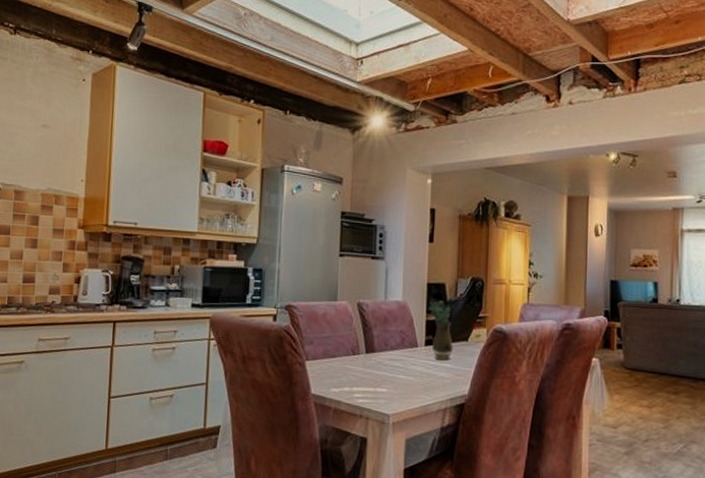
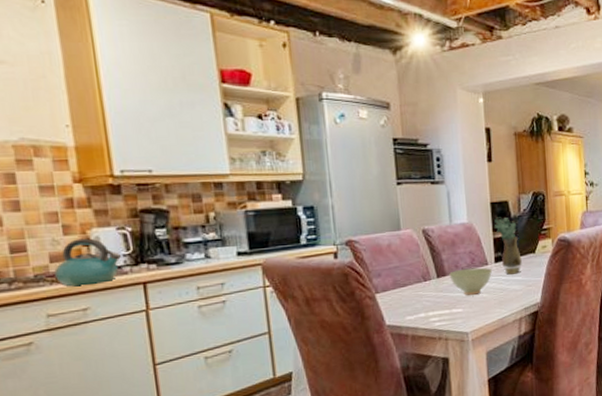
kettle: none [50,276,101,318] -> present [54,238,121,287]
bowl: none [378,348,422,376] -> present [449,267,493,295]

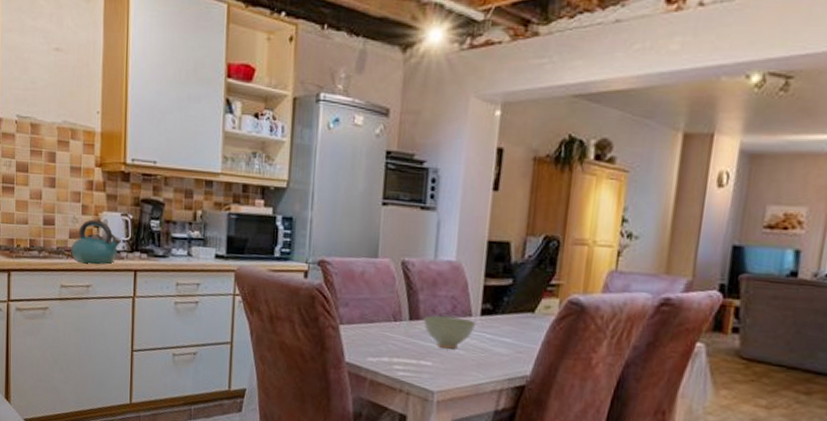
vase: present [494,216,522,275] -> none [488,258,516,335]

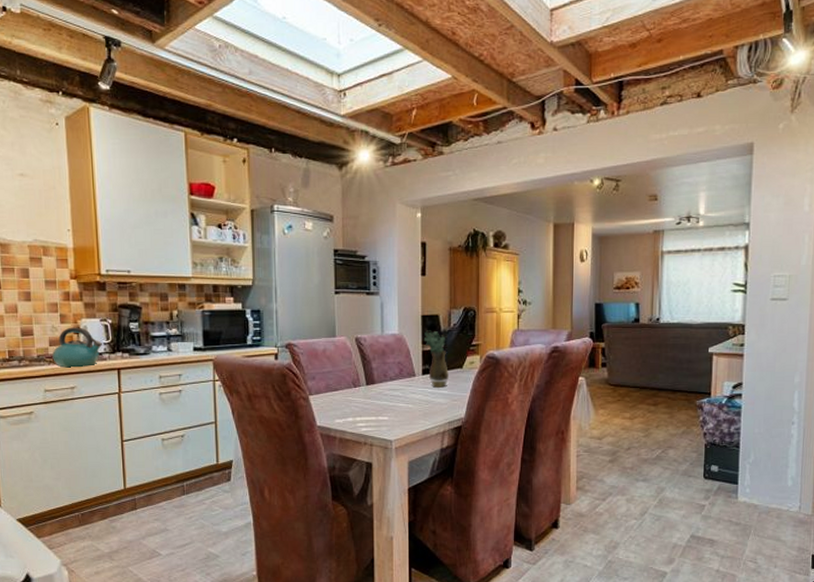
bowl: present [423,315,477,349] -> none [378,378,420,404]
vase: none [488,258,516,335] -> present [424,329,449,388]

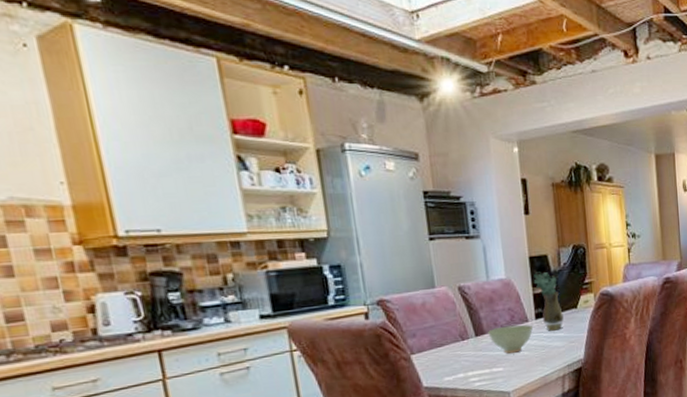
kettle: present [52,327,102,368] -> none [57,304,132,357]
bowl: none [378,378,420,404] -> present [488,324,534,354]

